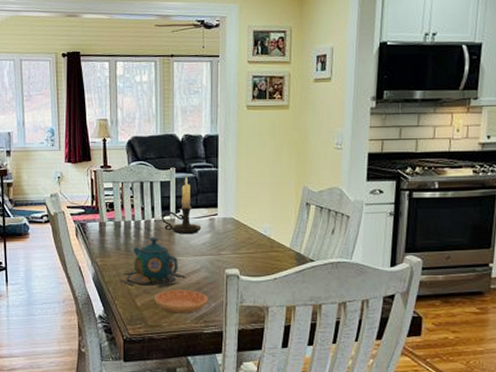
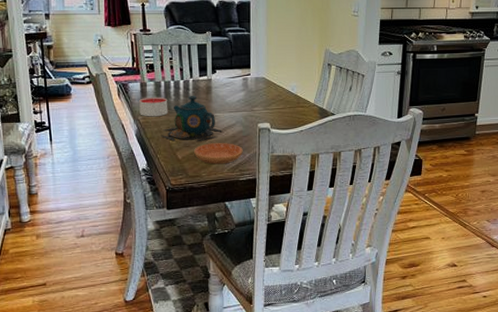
candle: none [97,237,128,259] -> present [139,96,168,117]
candle holder: present [161,176,202,235] -> none [198,40,236,93]

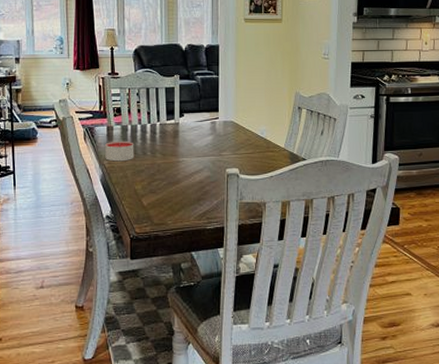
teapot: present [161,95,222,142] -> none [126,139,189,188]
saucer: present [194,143,243,165] -> none [160,189,210,212]

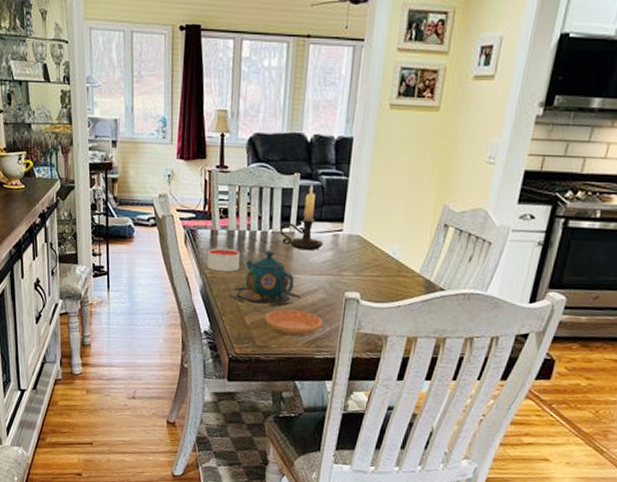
teapot: none [126,139,189,188] -> present [228,249,301,307]
saucer: none [160,189,210,212] -> present [265,309,323,337]
candle holder: none [166,83,204,137] -> present [279,184,324,251]

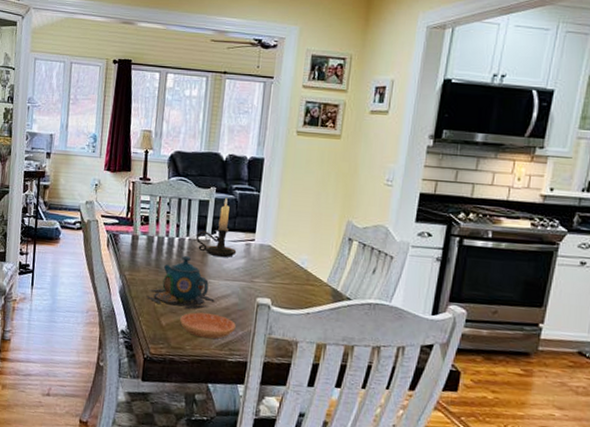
candle: present [207,247,241,272] -> none [127,251,159,275]

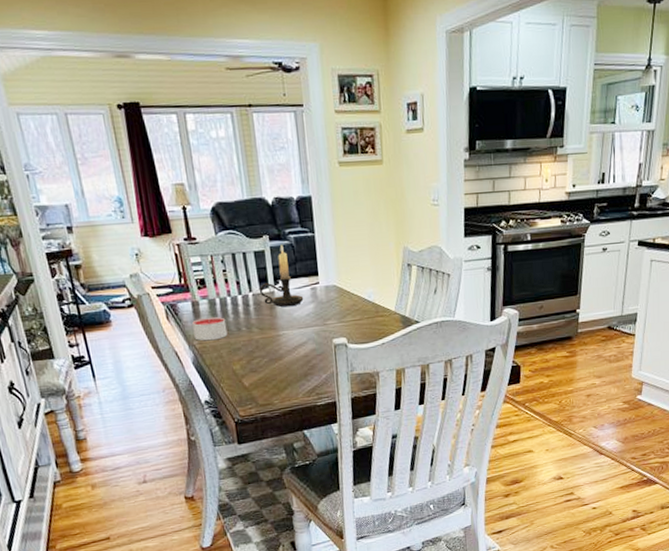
candle: none [127,251,159,275] -> present [192,316,228,341]
teapot: present [146,255,215,309] -> none [222,311,293,367]
saucer: present [180,312,236,339] -> none [262,364,319,390]

